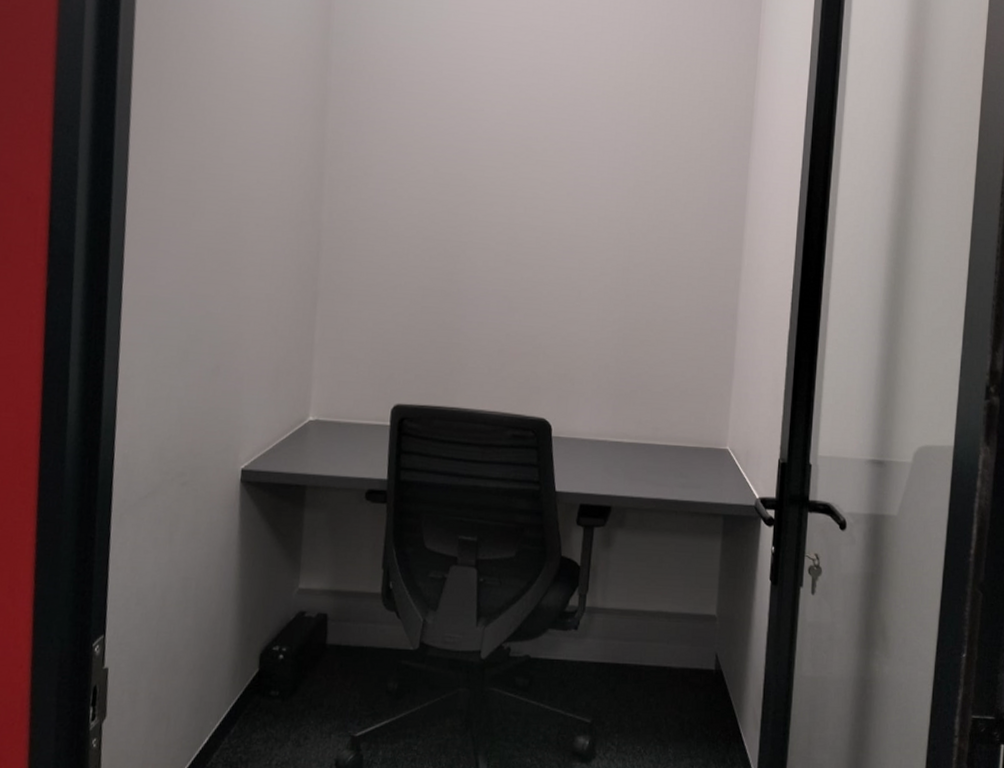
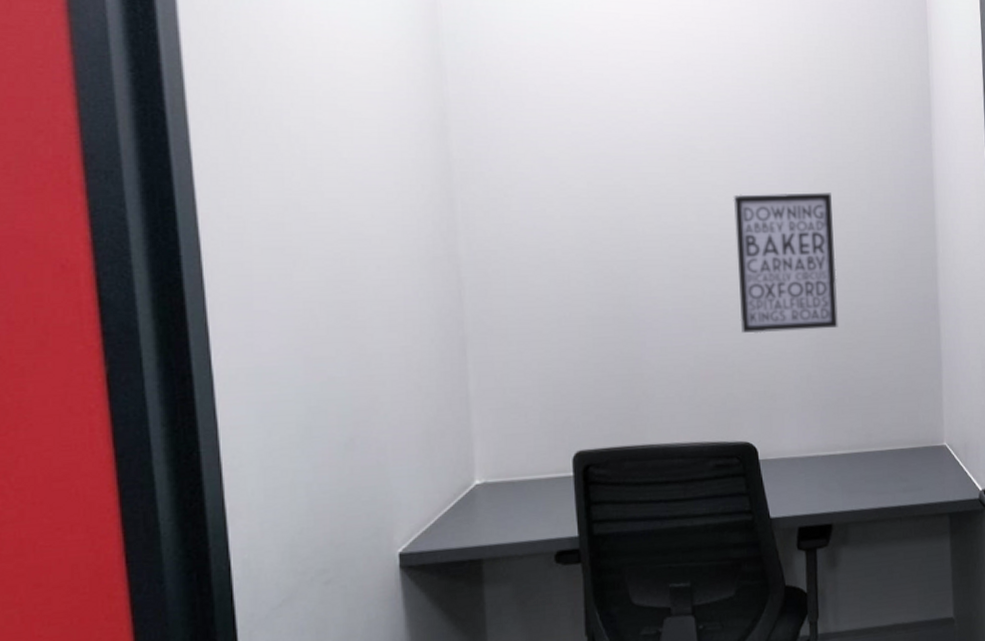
wall art: none [550,192,648,325] -> present [733,192,838,334]

